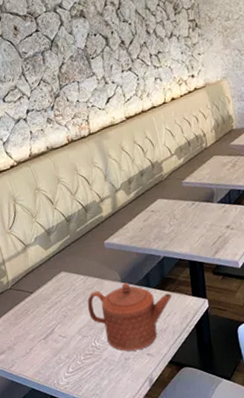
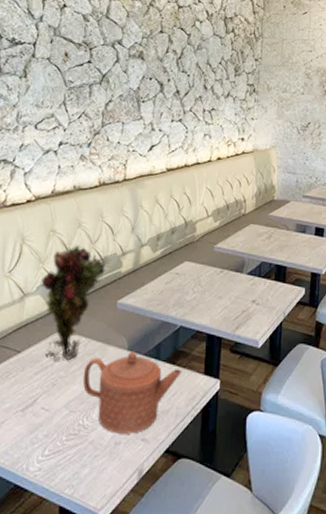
flower: none [36,197,89,298] -> present [39,244,105,362]

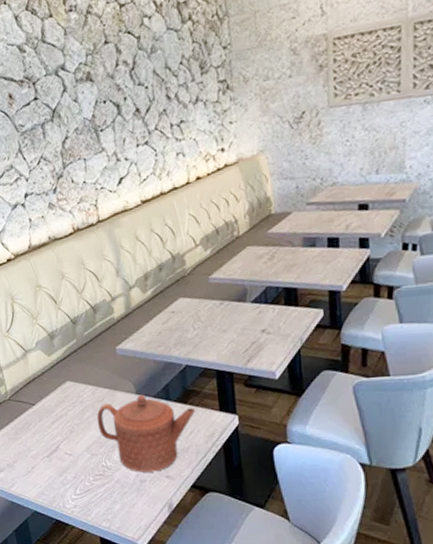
flower: present [39,244,105,362] -> none [38,296,98,411]

